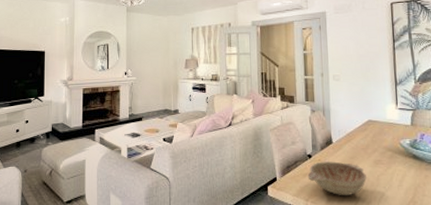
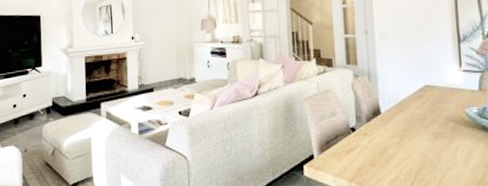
decorative bowl: present [307,161,367,196] -> none [351,135,424,176]

